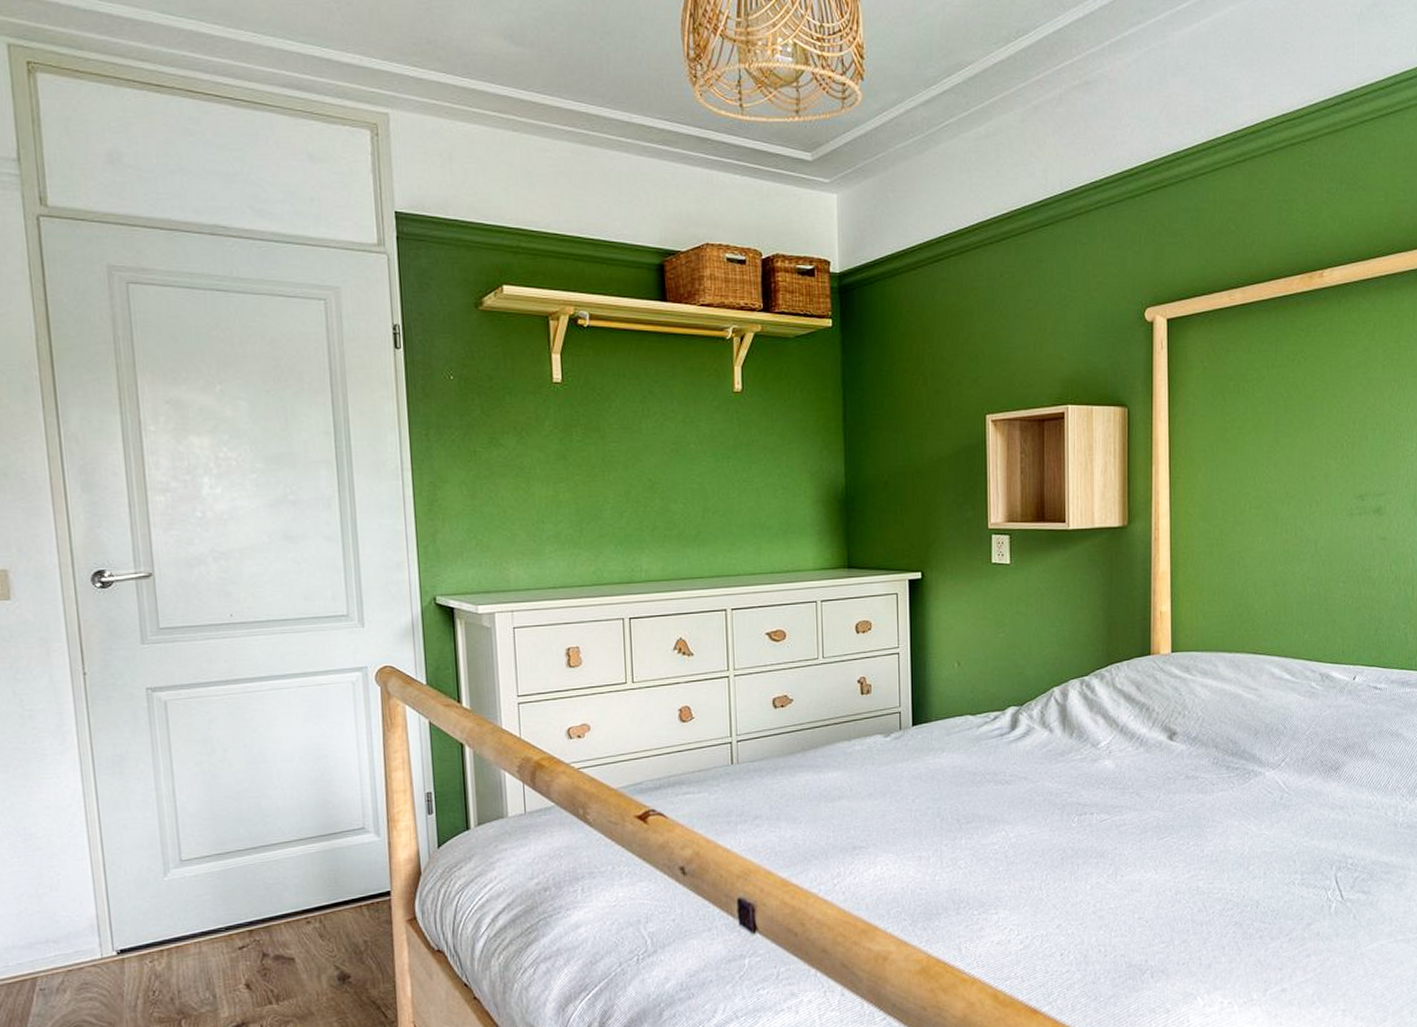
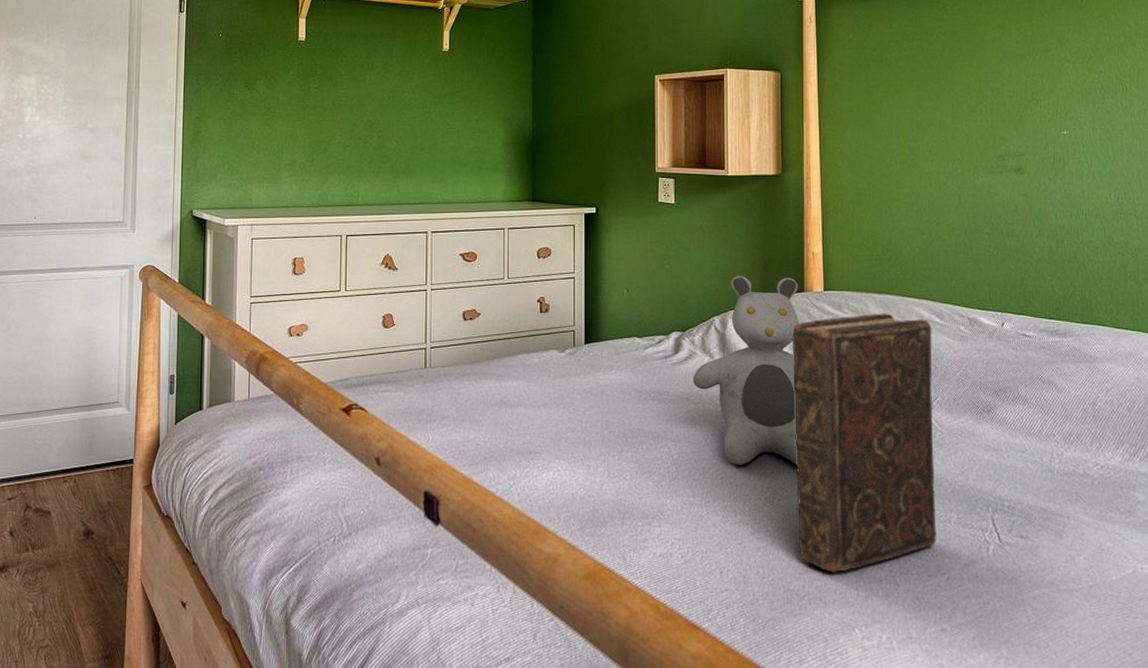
teddy bear: none [1031,640,1144,844] -> present [692,276,798,465]
book: none [1137,673,1283,944] -> present [792,313,937,572]

